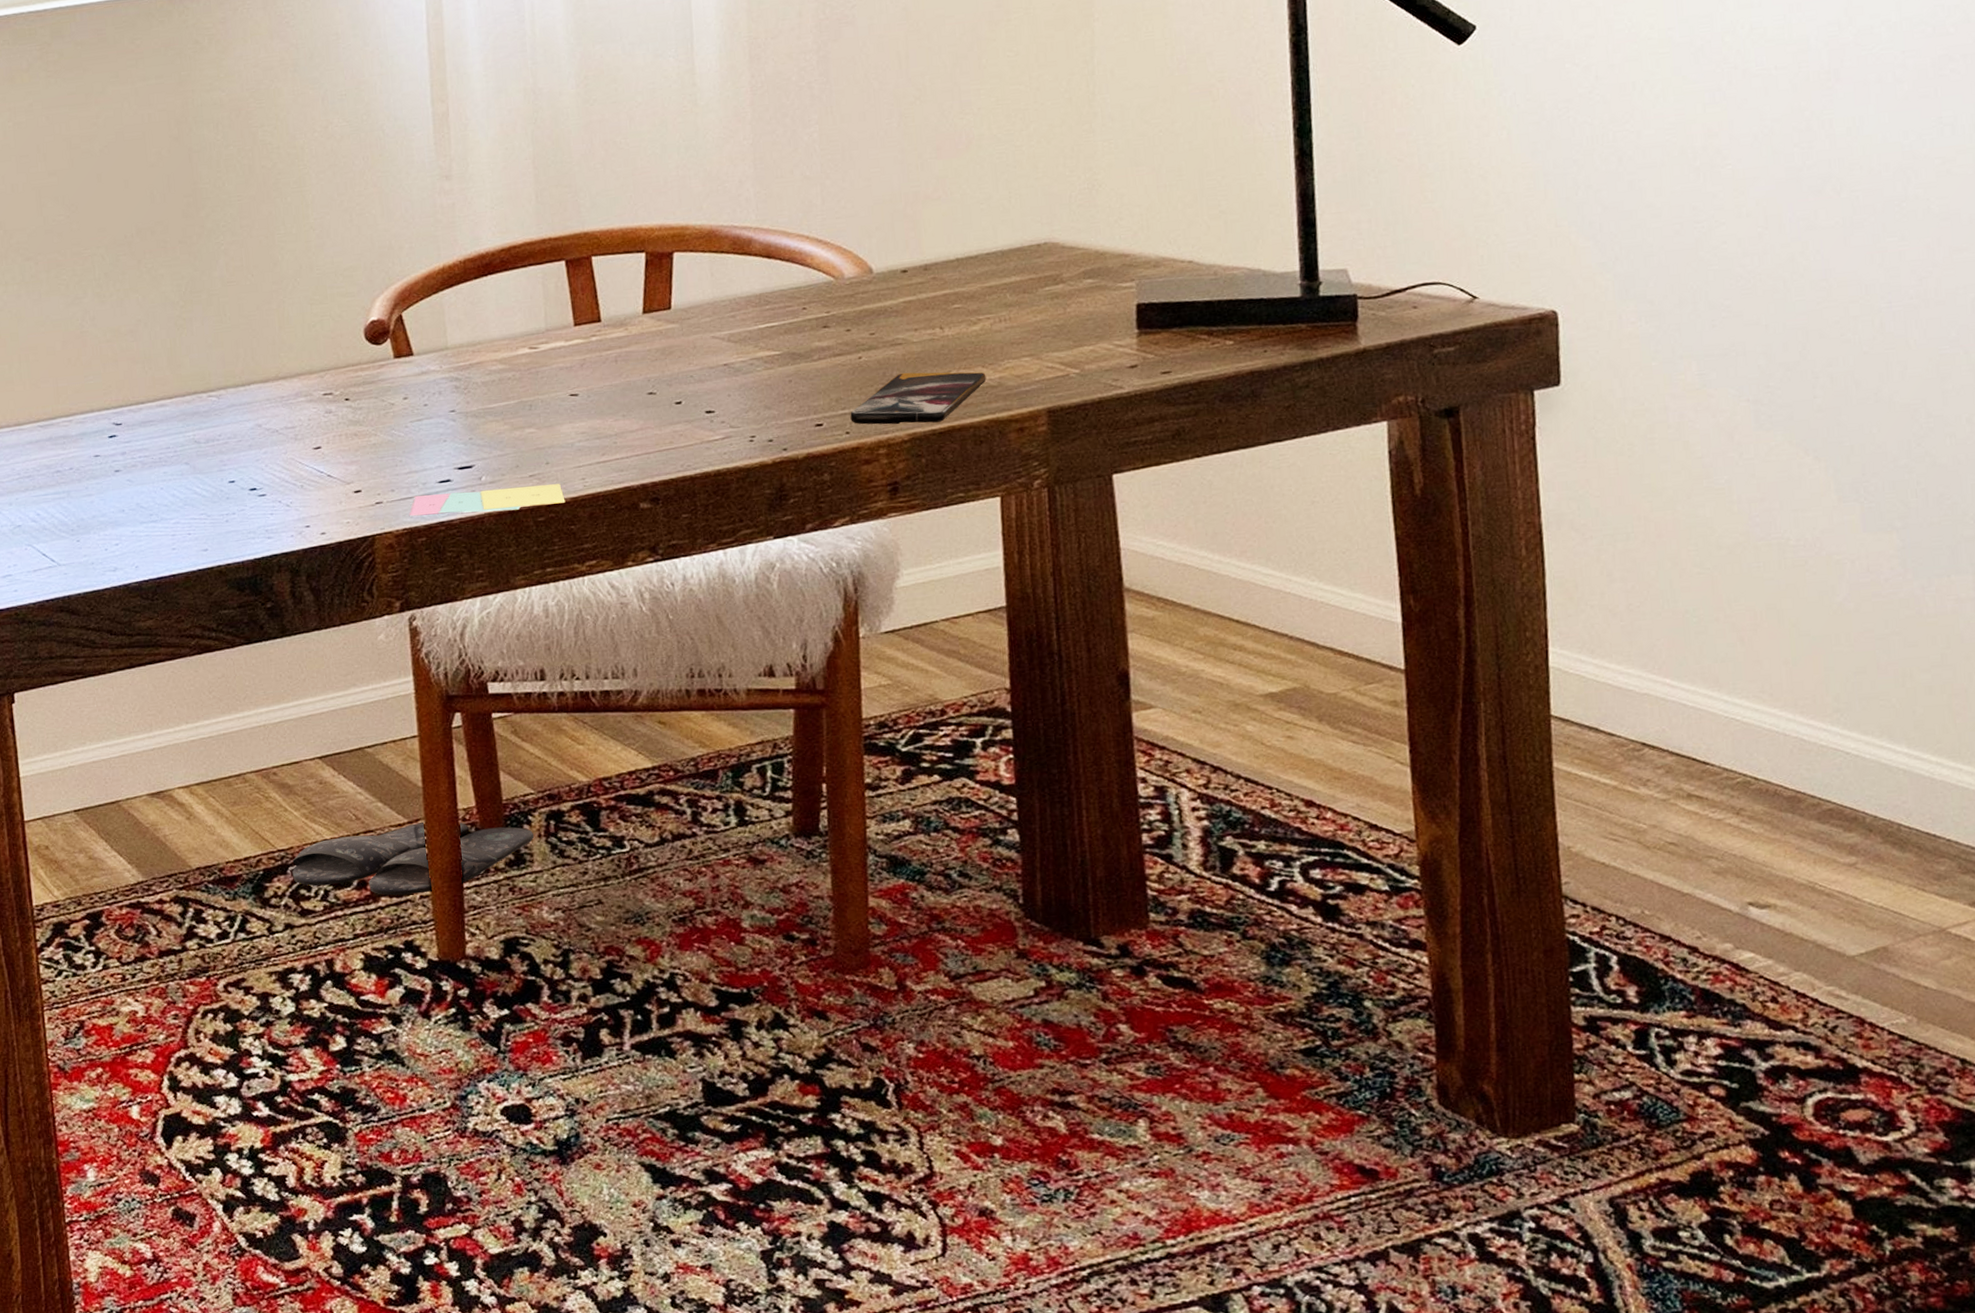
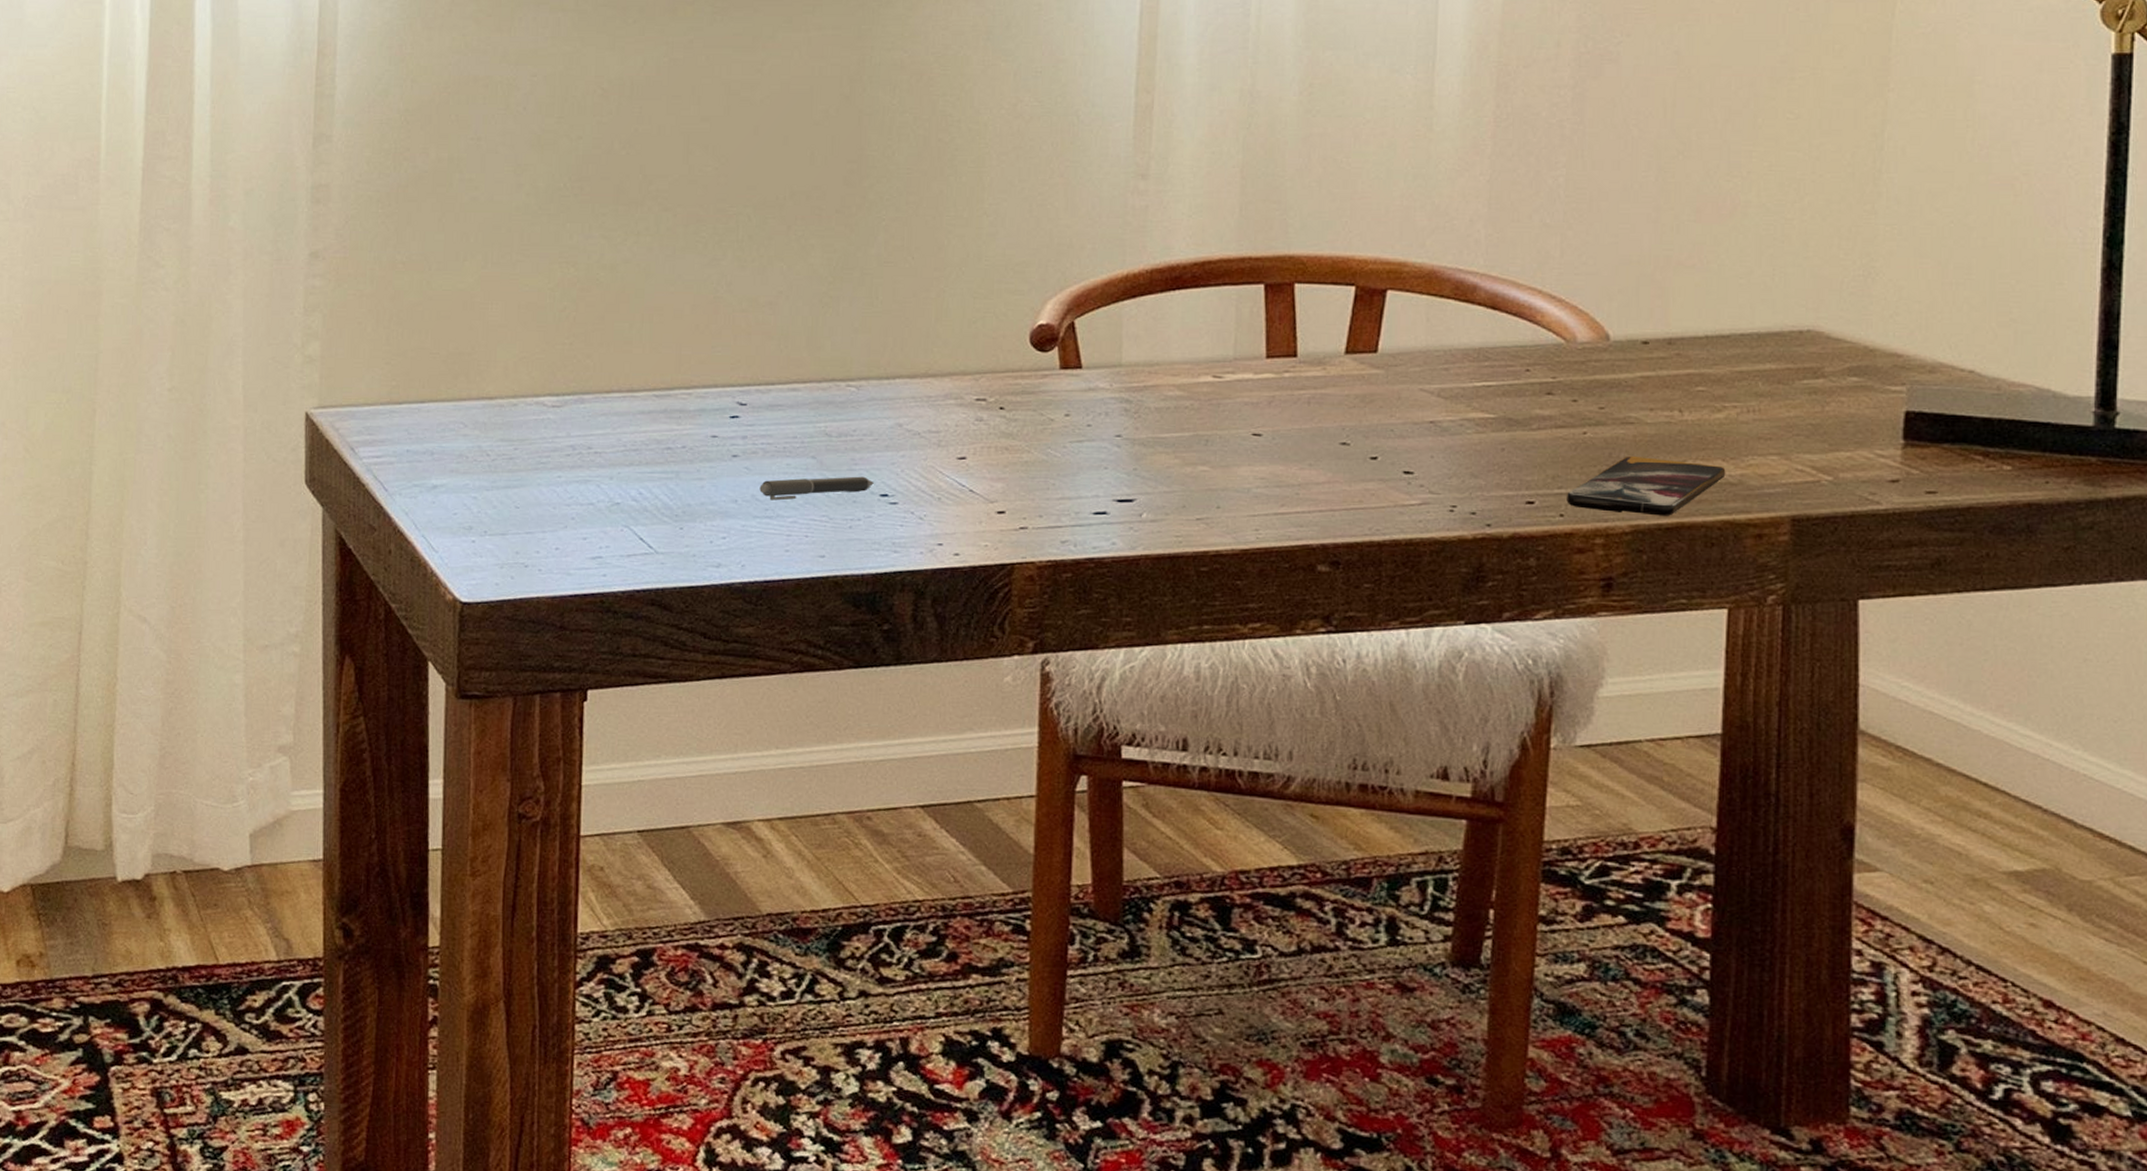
pen: none [142,475,244,506] -> present [759,476,875,501]
slippers: present [292,821,535,896] -> none [875,894,1155,976]
sticky notes: present [409,483,566,516] -> none [1055,525,1234,555]

